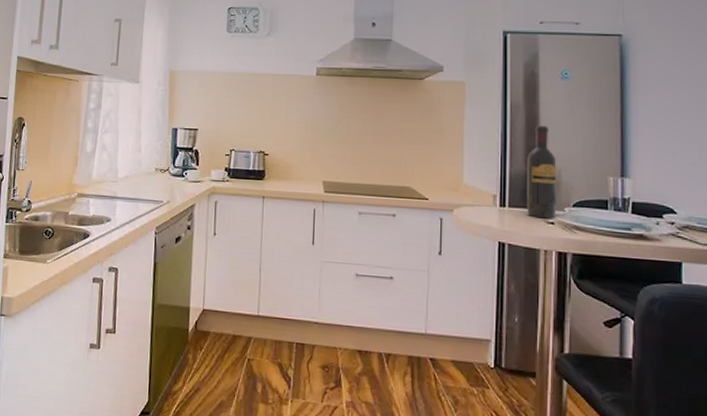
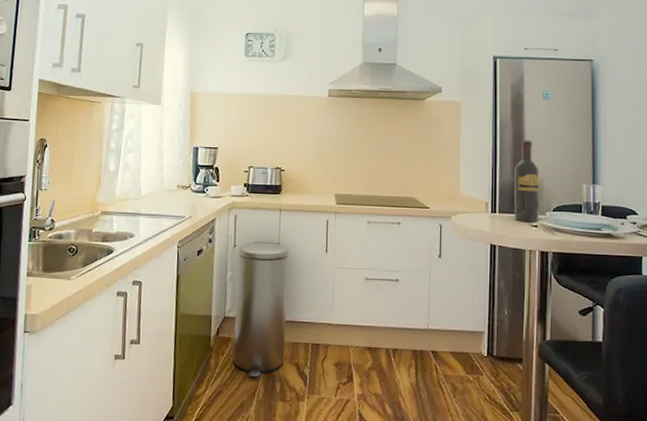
pedal bin: none [211,230,273,376] -> present [233,242,289,378]

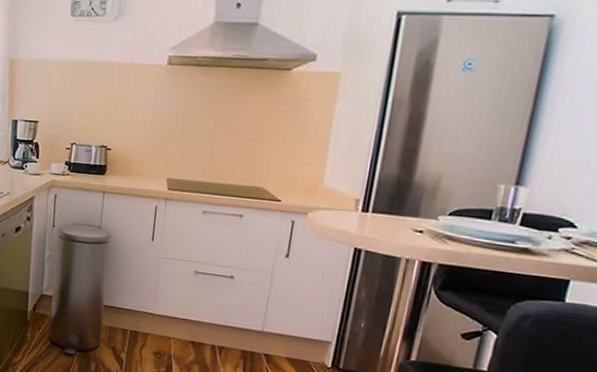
wine bottle: present [514,140,540,223] -> none [392,124,439,228]

